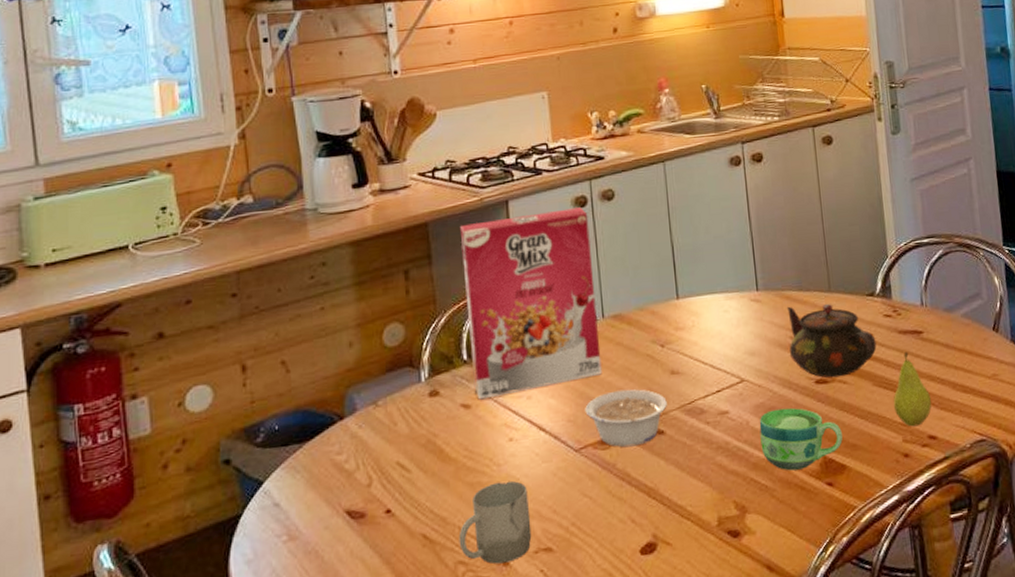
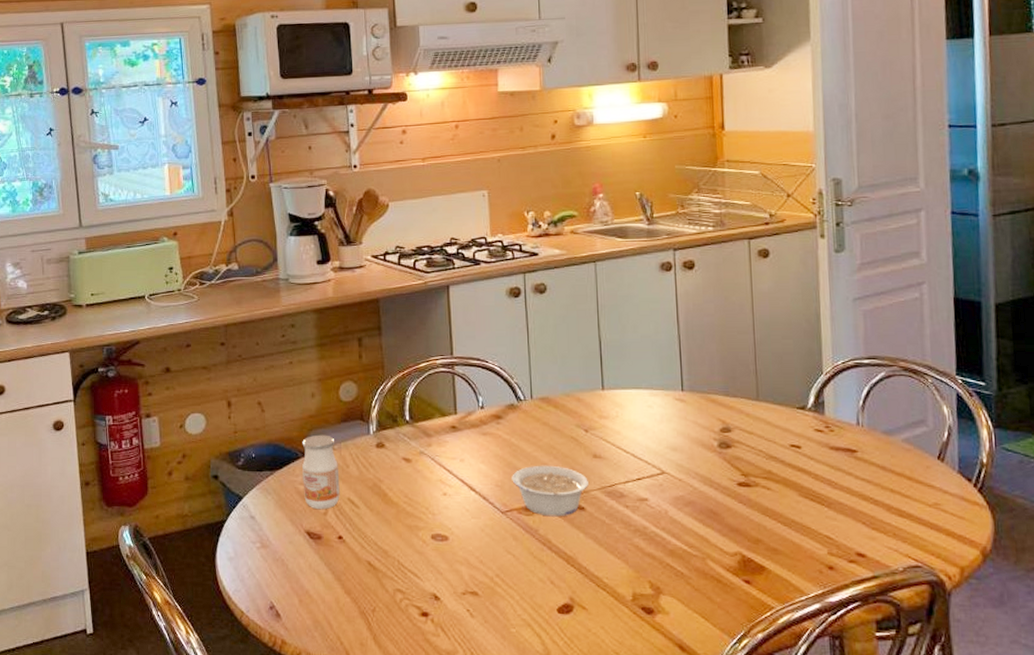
jam jar: none [338,390,387,482] -> present [302,434,340,510]
cereal box: present [459,207,602,400] -> none [406,297,529,456]
cup: present [459,480,532,564] -> none [398,528,460,598]
cup: present [759,407,843,471] -> none [678,504,763,563]
teapot: present [786,304,877,378] -> none [711,409,805,483]
fruit: present [893,352,932,427] -> none [819,468,863,542]

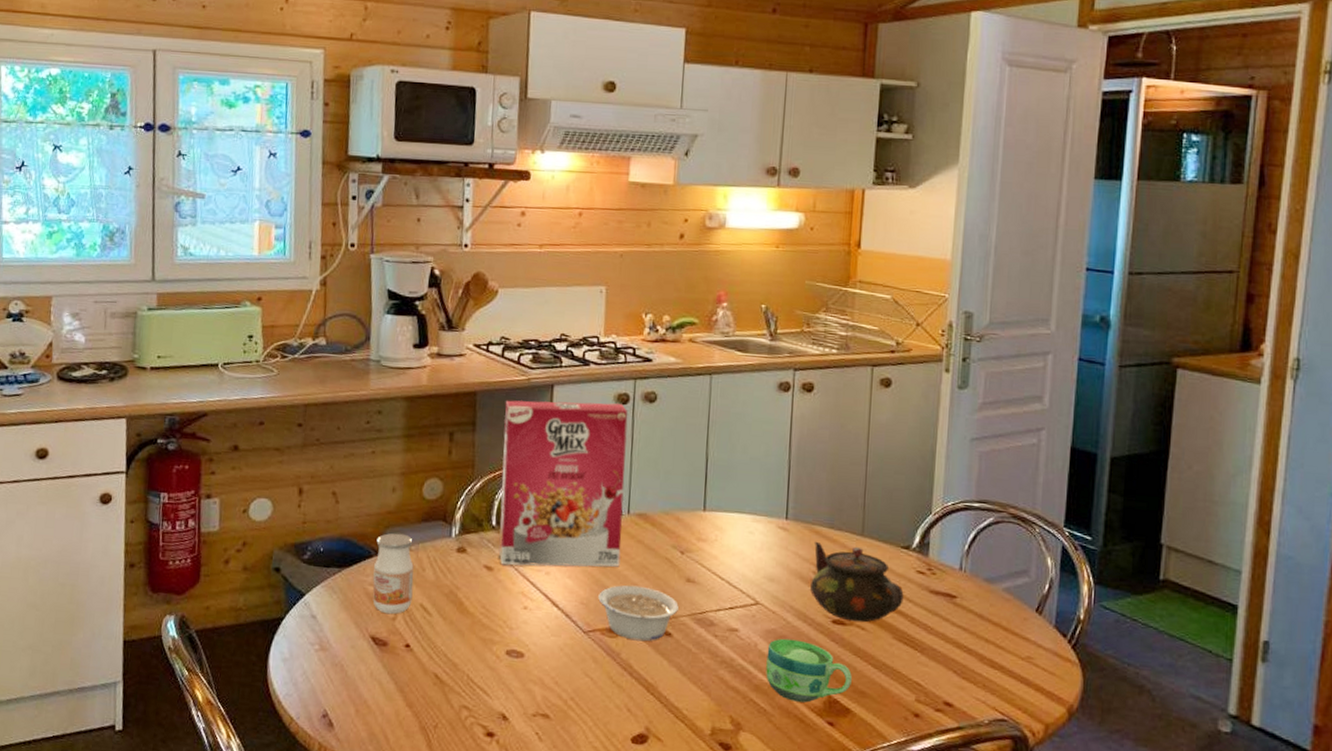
cereal box: none [406,297,529,456] -> present [498,400,628,567]
cup: none [678,504,763,563] -> present [766,638,852,703]
teapot: none [711,409,805,483] -> present [810,541,904,623]

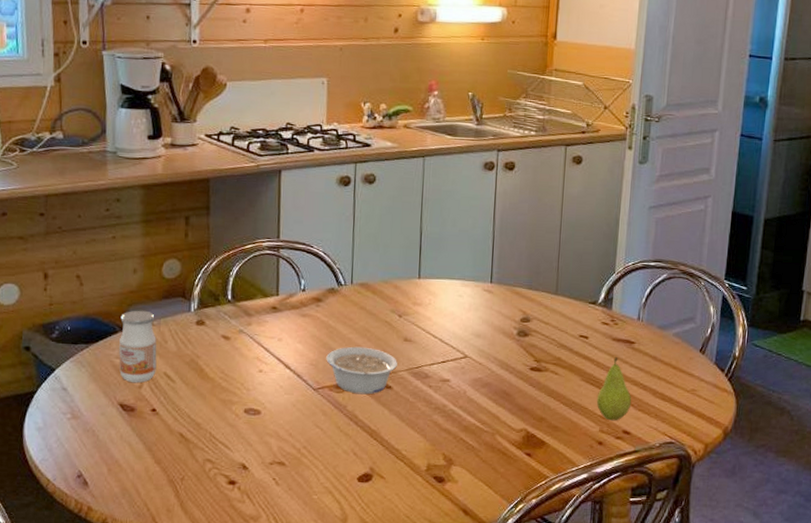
cereal box: present [498,400,628,567] -> none [234,185,350,334]
cup: present [766,638,852,703] -> none [473,385,547,438]
teapot: present [810,541,904,623] -> none [512,301,591,368]
fruit: none [911,613,954,690] -> present [596,357,632,421]

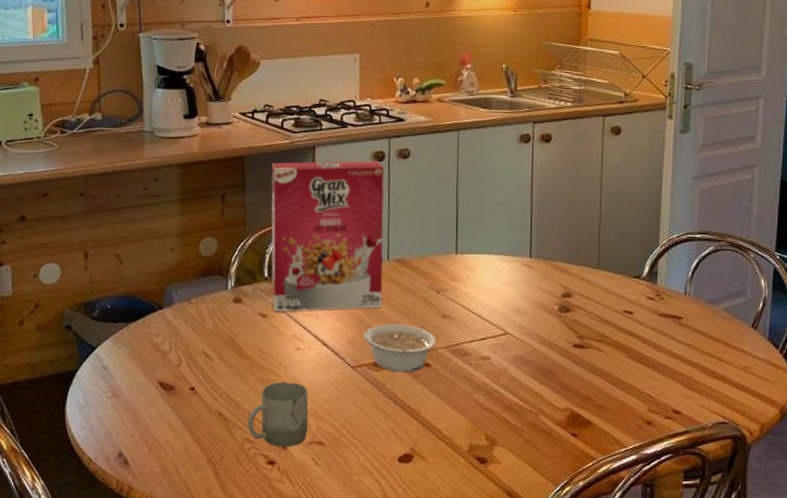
jam jar: present [119,310,157,383] -> none [158,288,195,362]
cup: none [209,403,270,468] -> present [247,381,308,447]
cereal box: none [234,185,350,334] -> present [271,161,385,312]
fruit: present [596,357,632,421] -> none [643,333,681,400]

